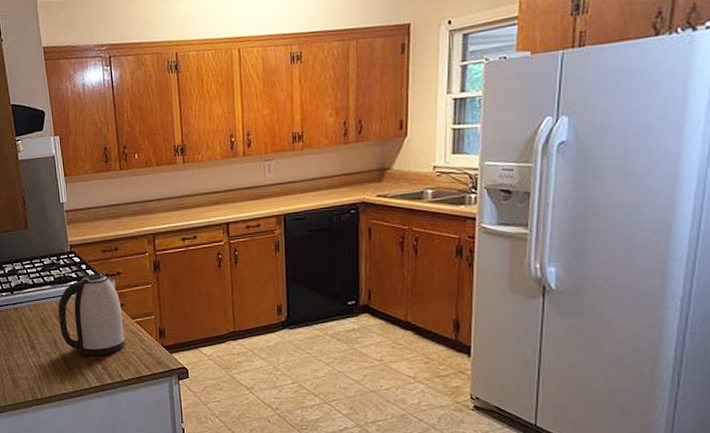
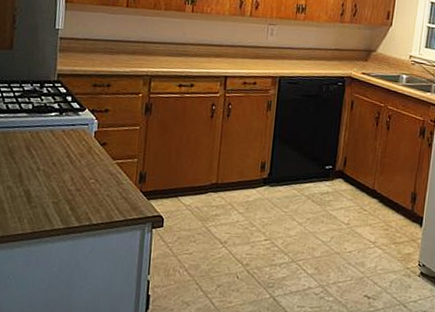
kettle: present [58,273,125,356] -> none [29,107,104,196]

